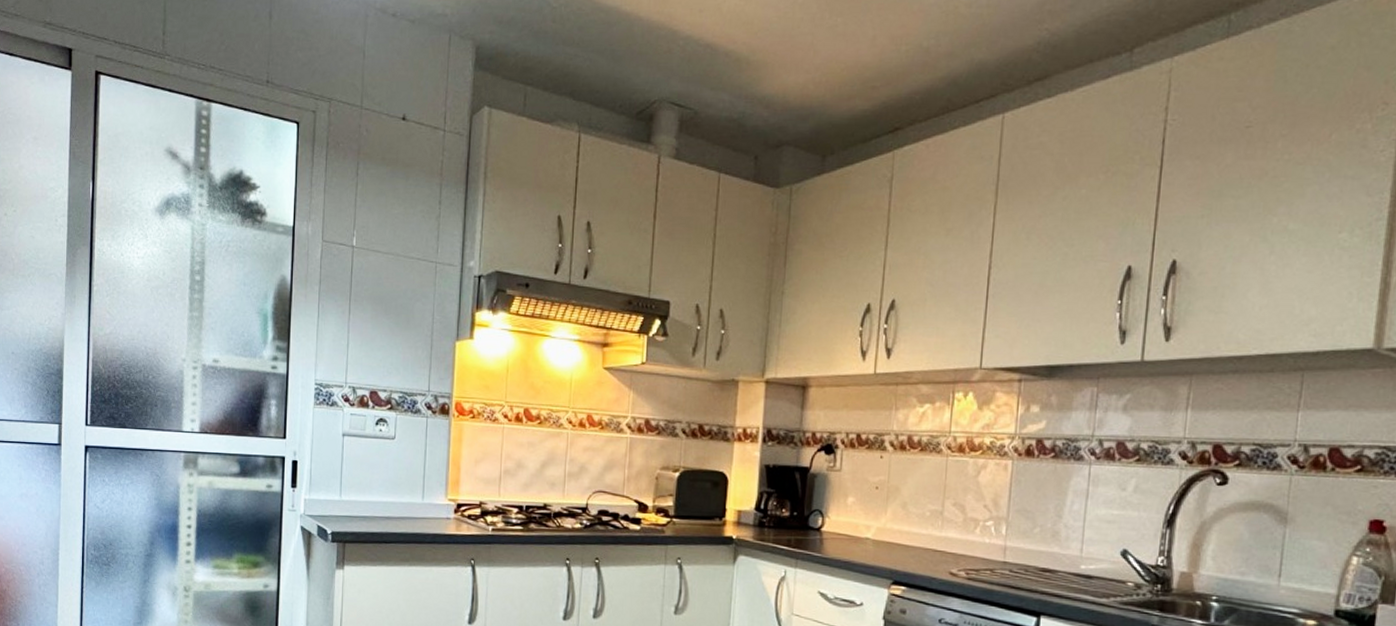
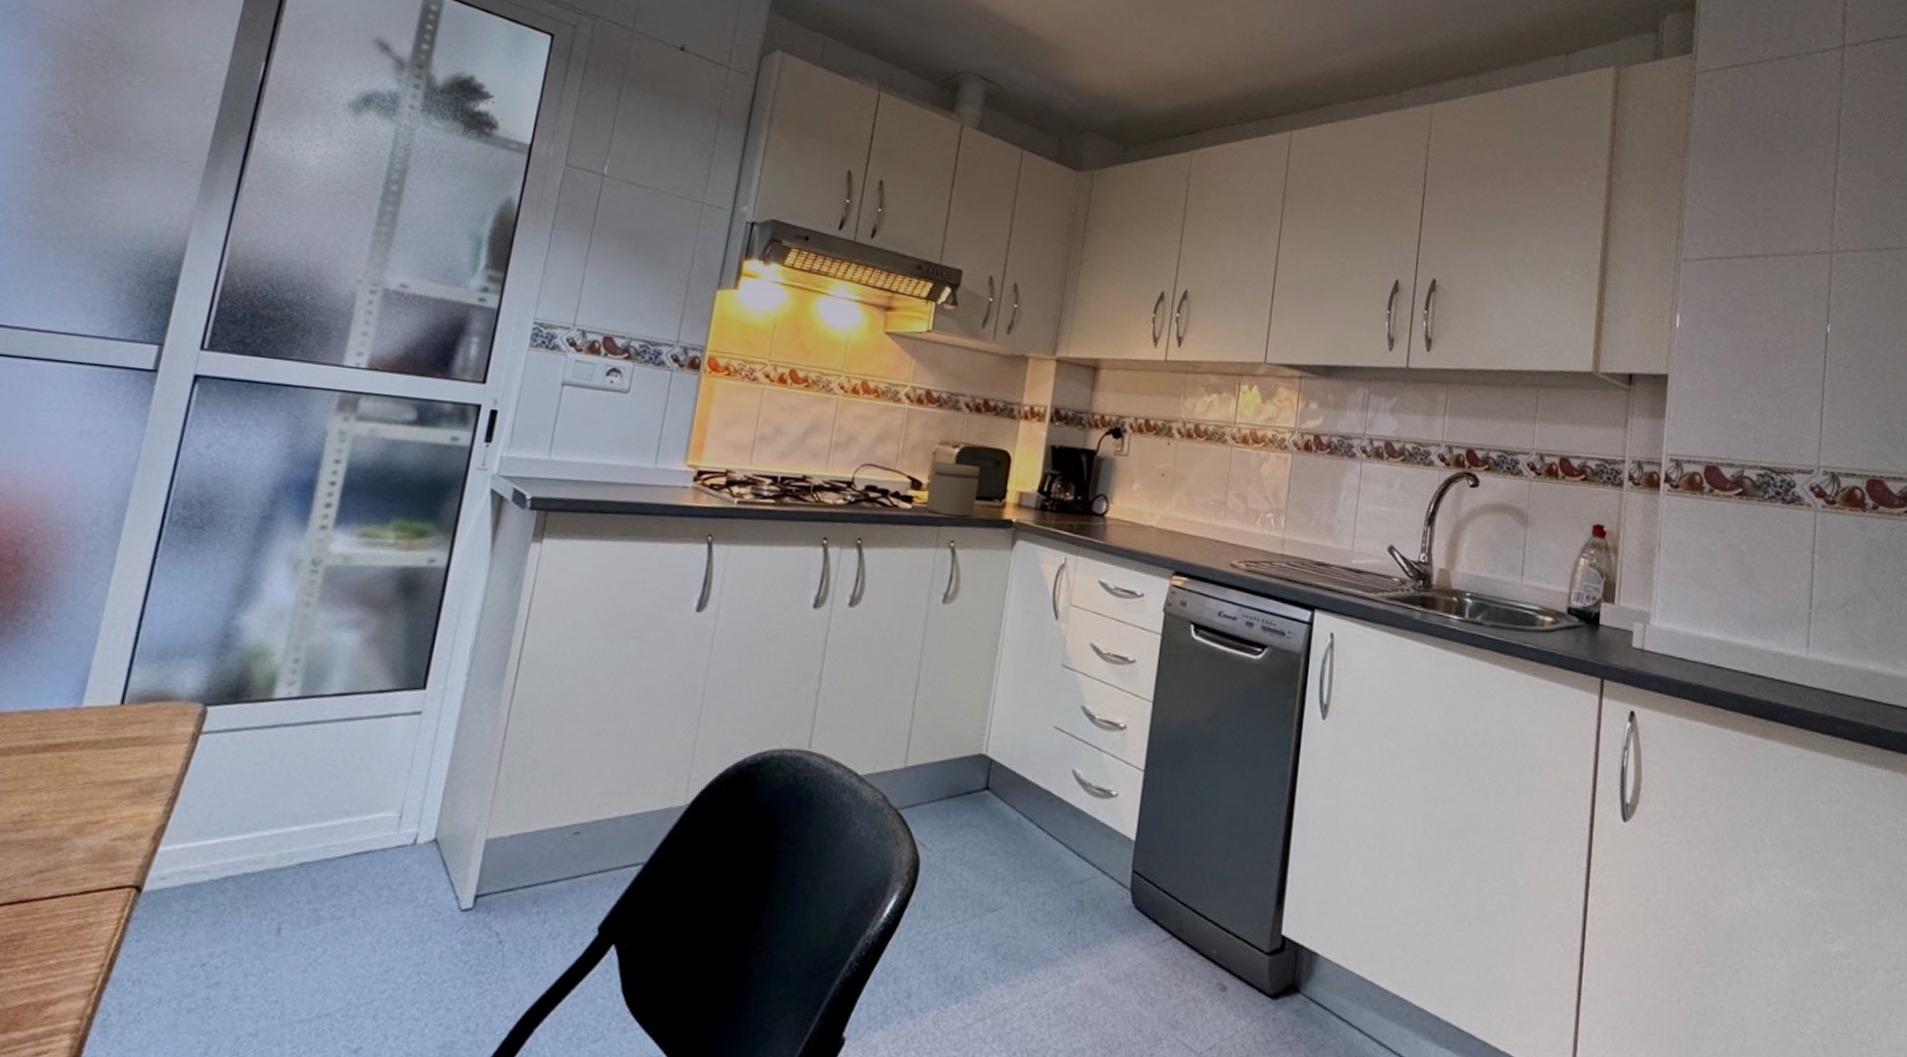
jar: none [653,485,700,537] -> present [925,461,980,518]

